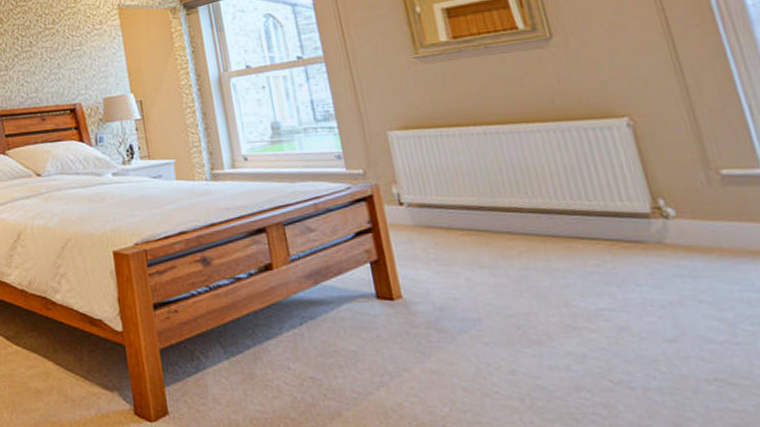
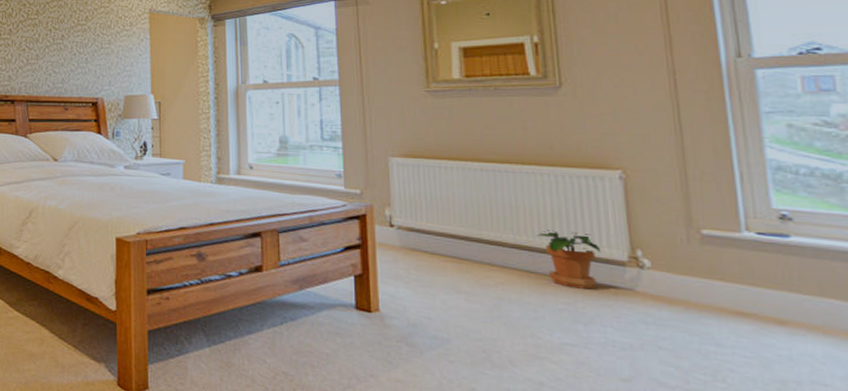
potted plant: none [551,187,624,248] -> present [535,230,602,290]

